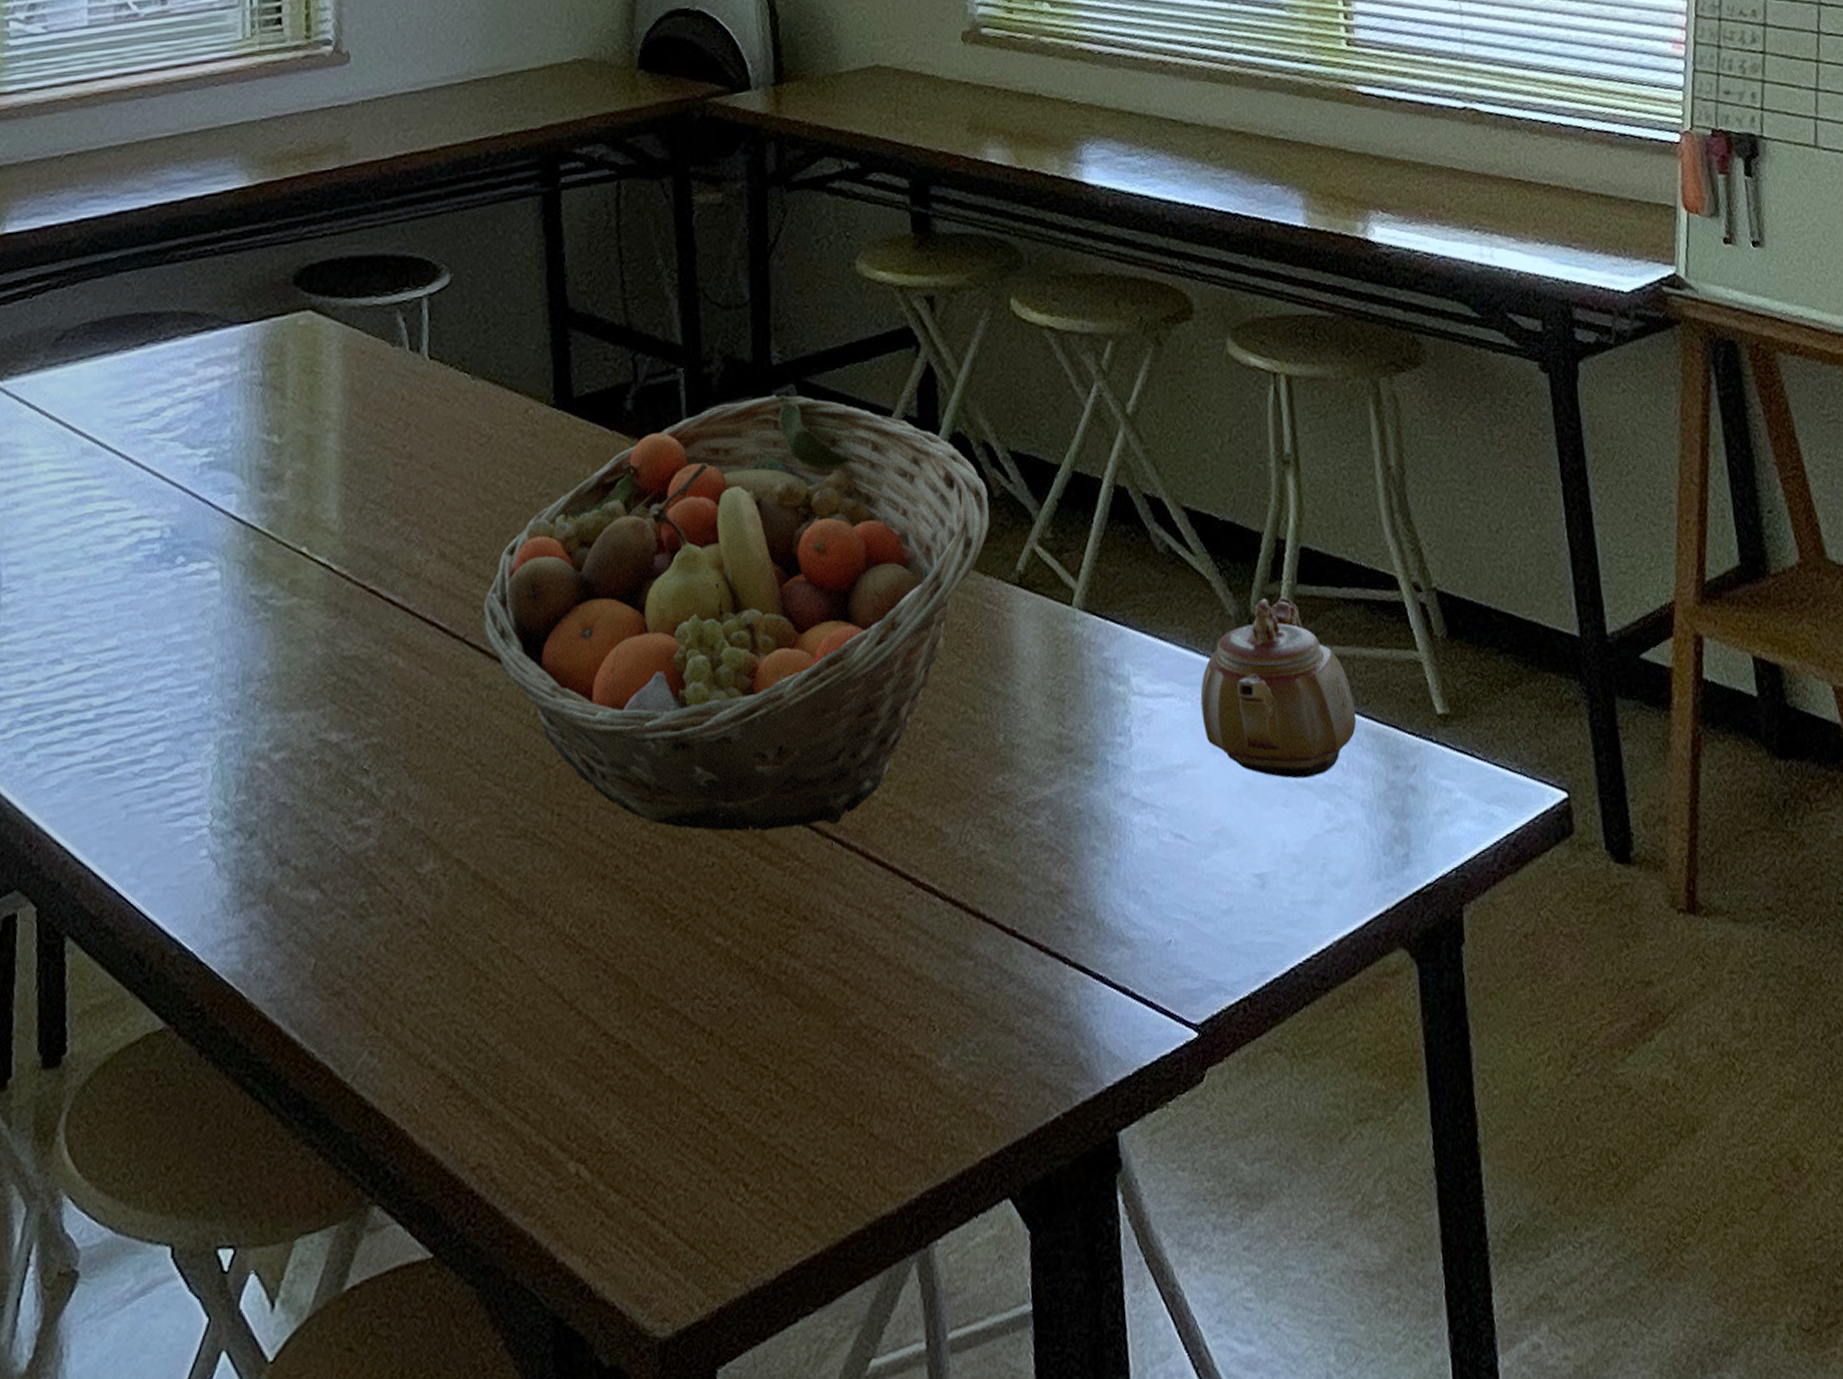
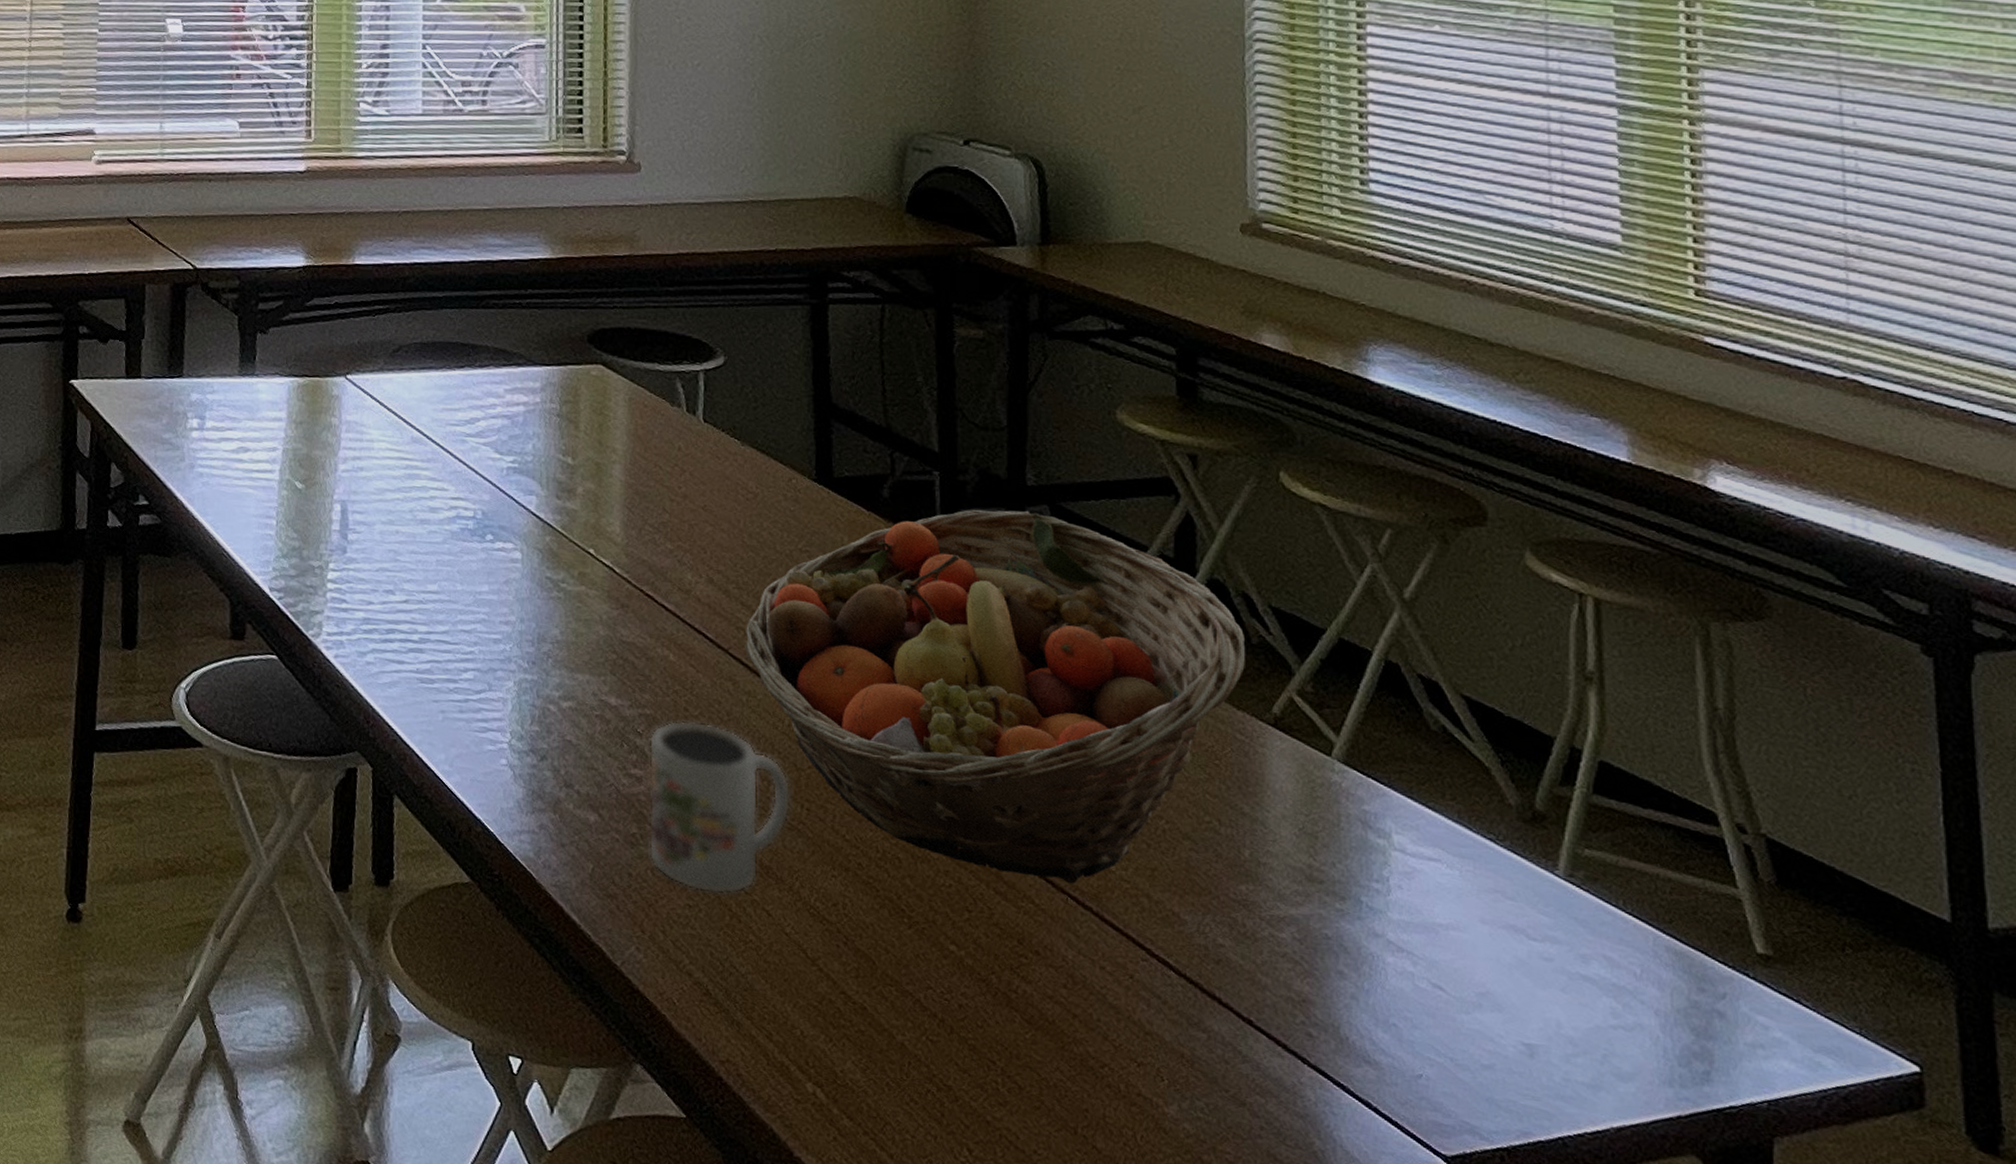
mug: none [377,736,540,956] -> present [648,720,791,895]
teapot: present [1200,597,1357,779] -> none [1471,798,1656,974]

